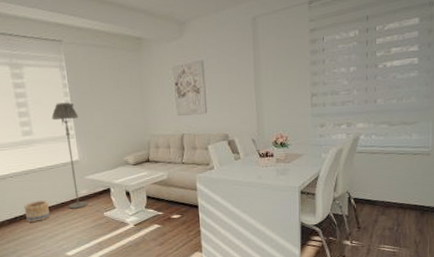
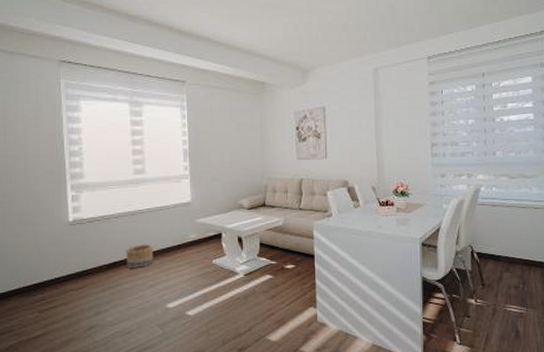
floor lamp: present [51,102,88,209] -> none [167,142,196,255]

